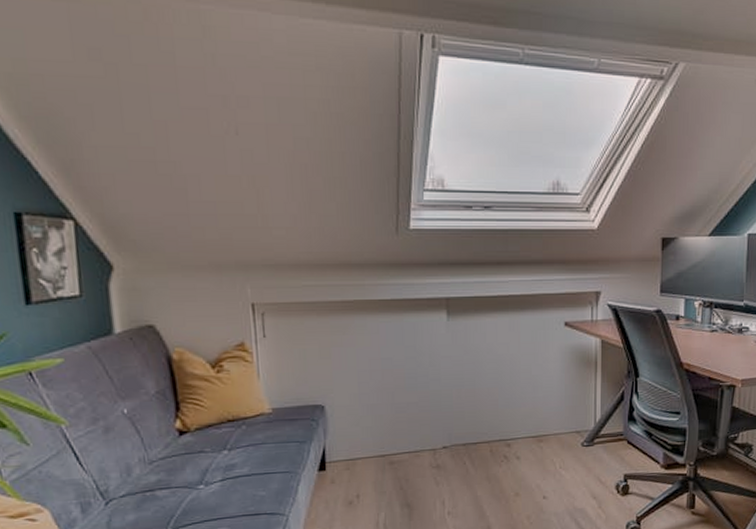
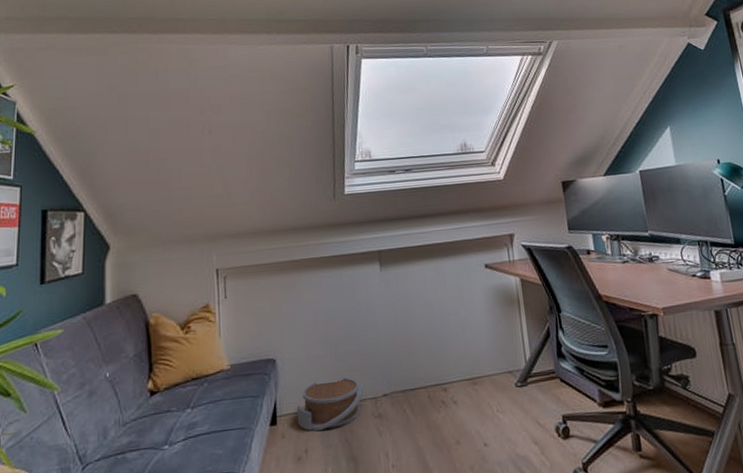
basket: none [348,427,421,479] -> present [296,377,363,432]

